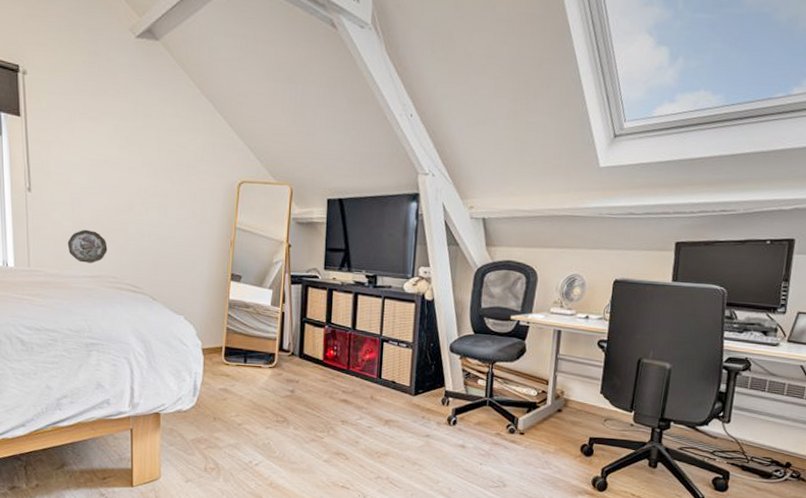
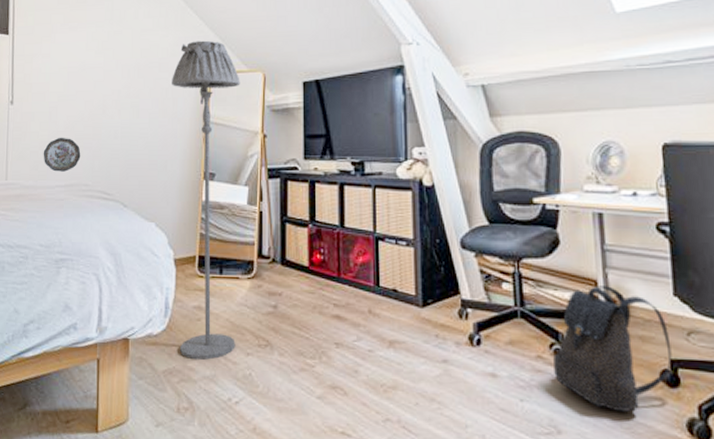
floor lamp: none [200,147,268,432] -> present [172,40,240,360]
backpack: none [507,384,592,472] -> present [553,285,672,412]

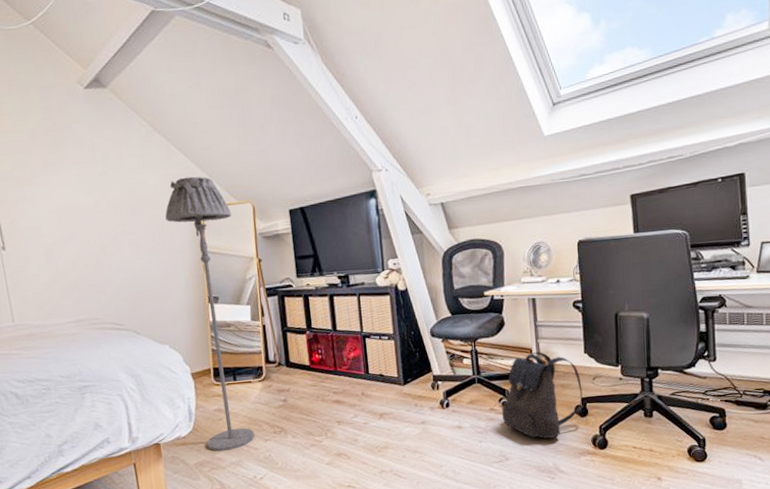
decorative plate: present [43,137,81,172] -> none [47,277,87,310]

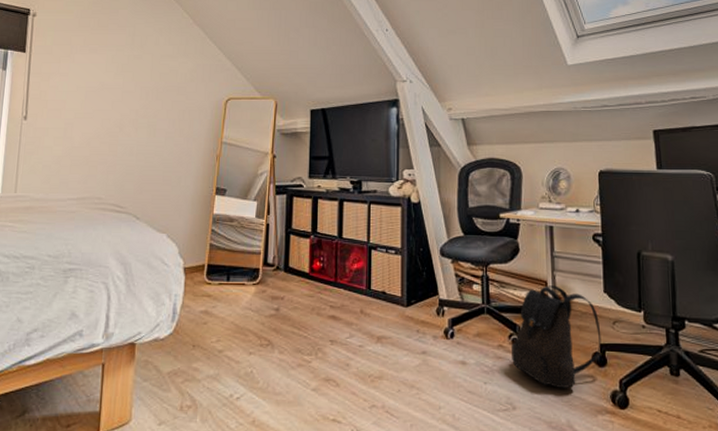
floor lamp: present [165,176,255,452] -> none [186,68,254,361]

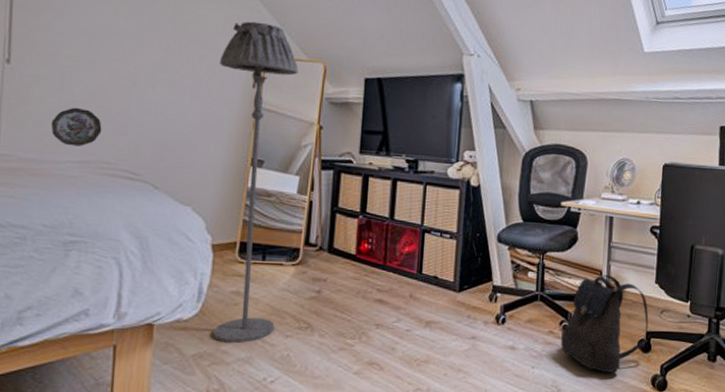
decorative plate: none [56,152,95,185] -> present [50,107,102,146]
floor lamp: none [186,68,254,361] -> present [213,21,299,344]

